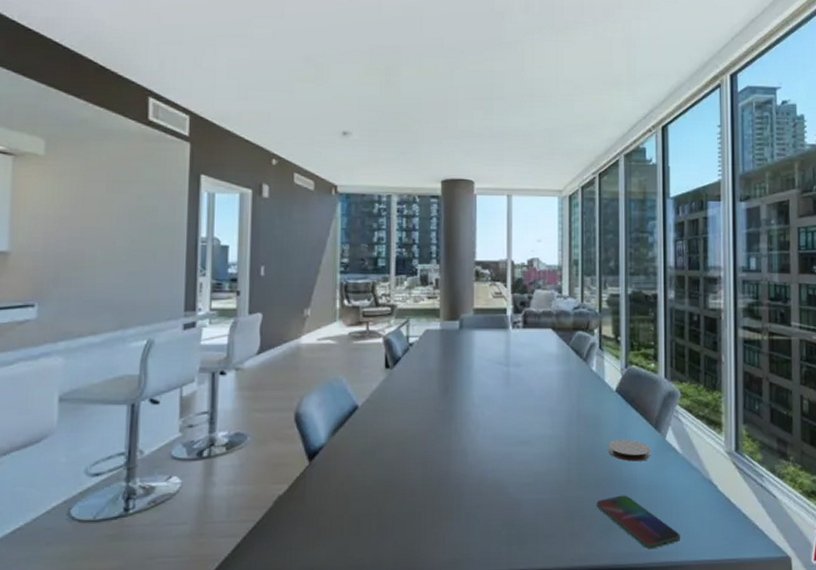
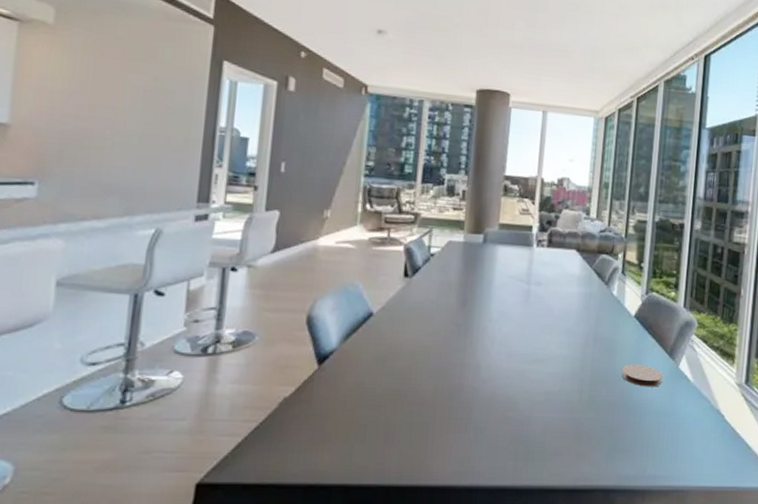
smartphone: present [596,495,680,550] -> none [605,419,684,473]

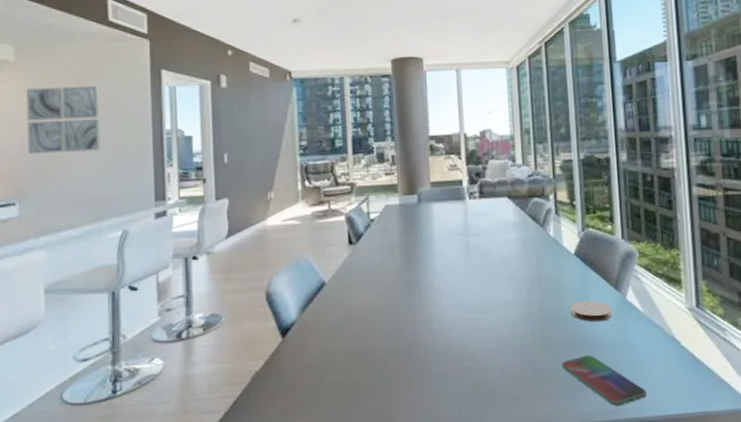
wall art: none [56,57,149,139] -> present [26,85,100,155]
smartphone: none [605,419,684,473] -> present [561,355,647,407]

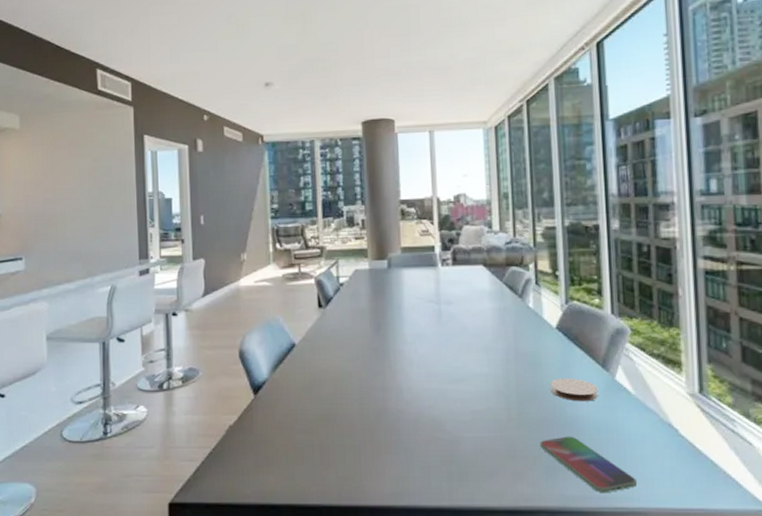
wall art: present [26,85,100,155] -> none [30,150,92,214]

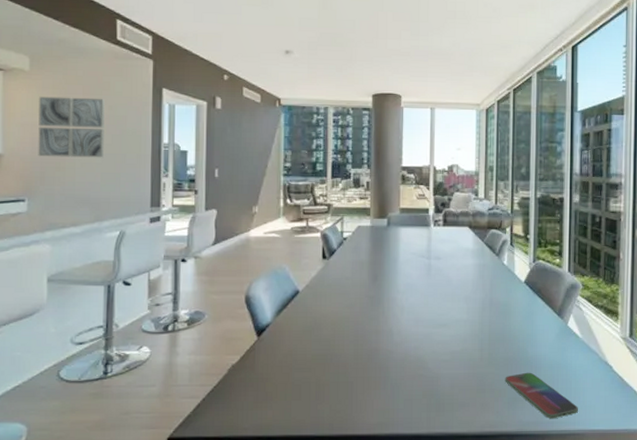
wall art: none [30,150,92,214] -> present [38,96,105,158]
coaster: present [550,379,599,402] -> none [517,325,554,344]

